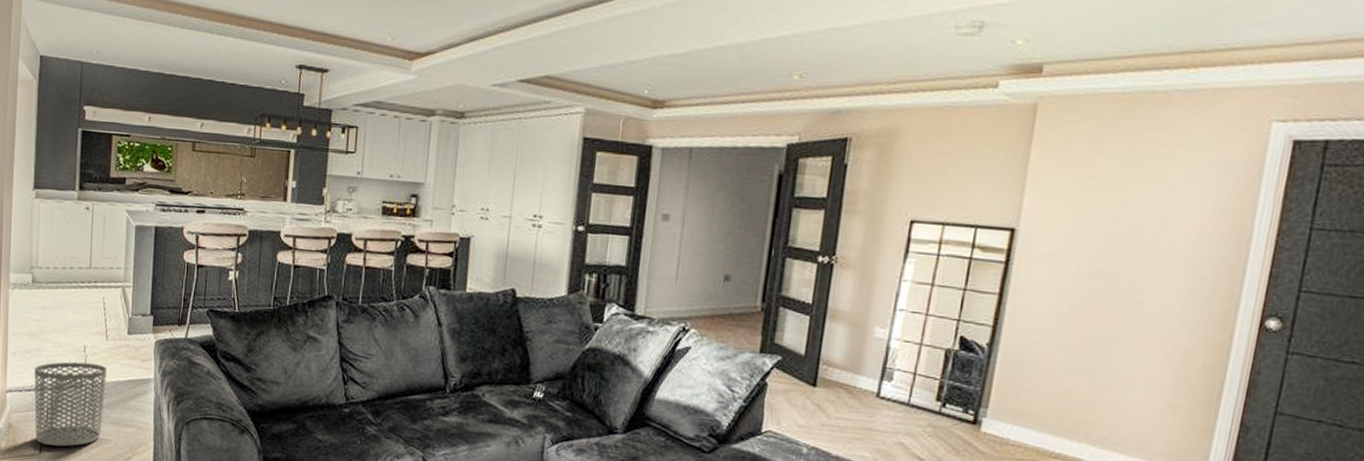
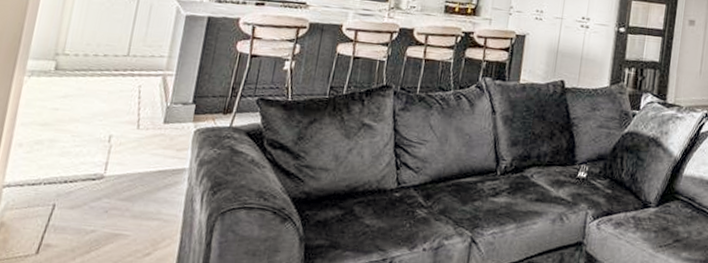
waste bin: present [34,362,107,447] -> none [33,152,134,245]

